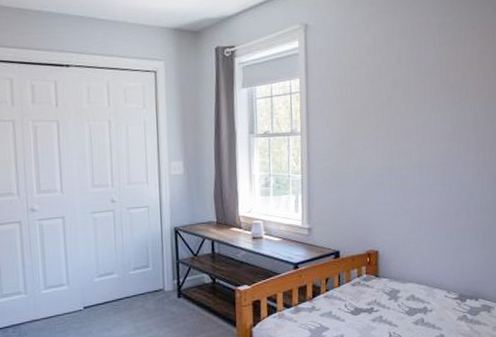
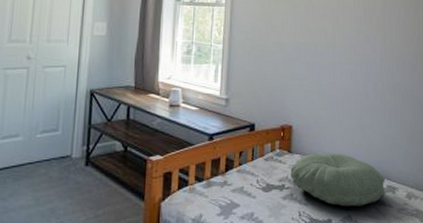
pillow: none [379,275,479,327] -> present [290,153,384,207]

